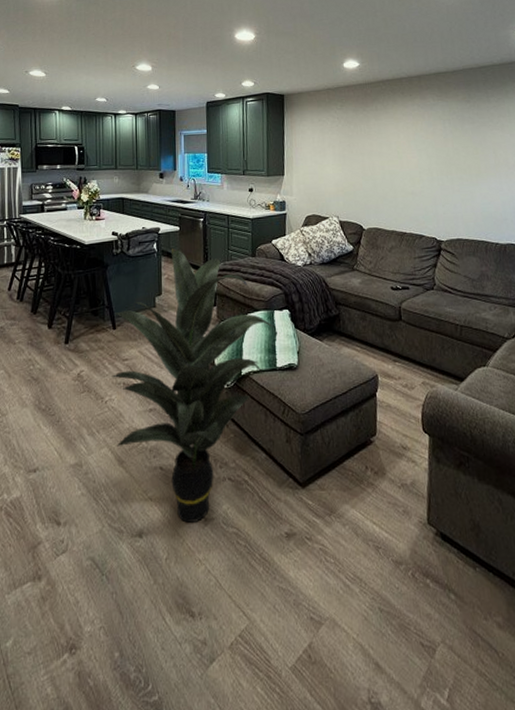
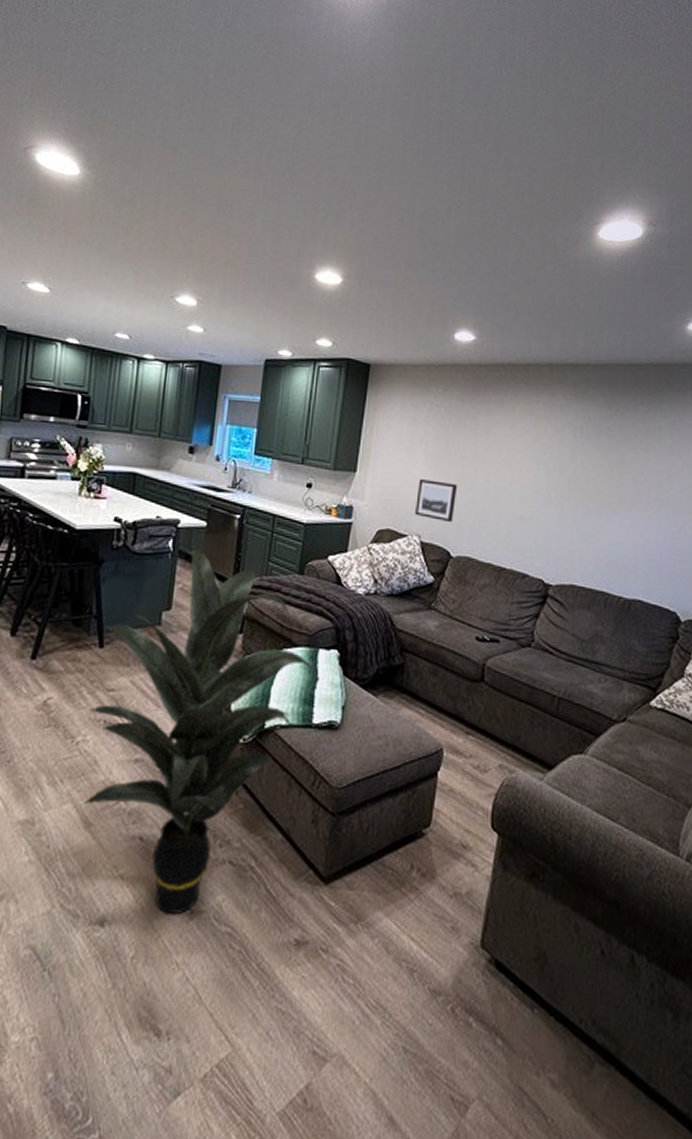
wall art: none [331,174,362,204] -> present [415,479,458,523]

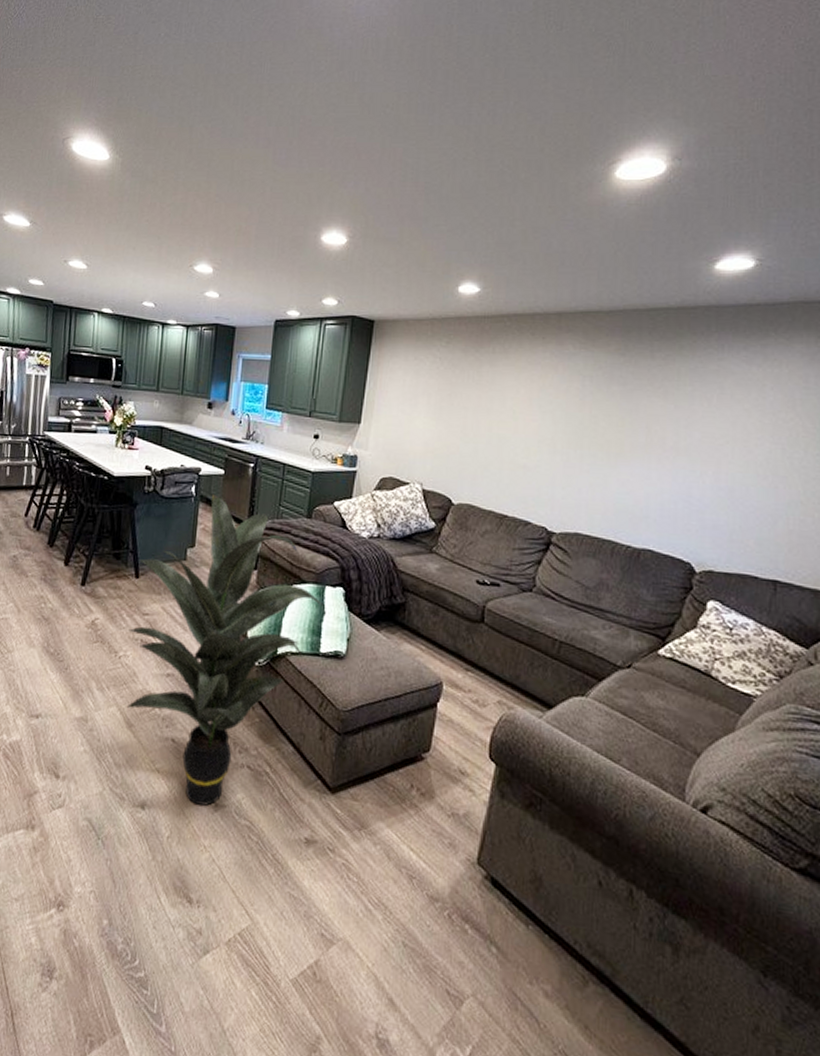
wall art: present [415,479,458,523] -> none [417,430,460,472]

